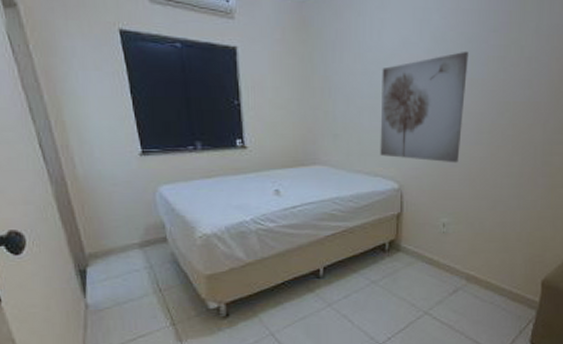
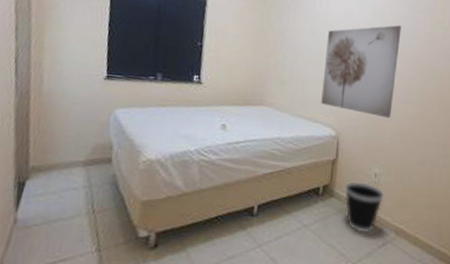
wastebasket: none [412,233,455,283] -> present [345,181,385,234]

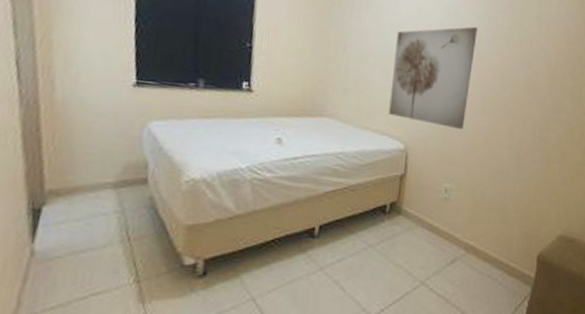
wastebasket: present [345,181,385,234] -> none [413,197,456,251]

